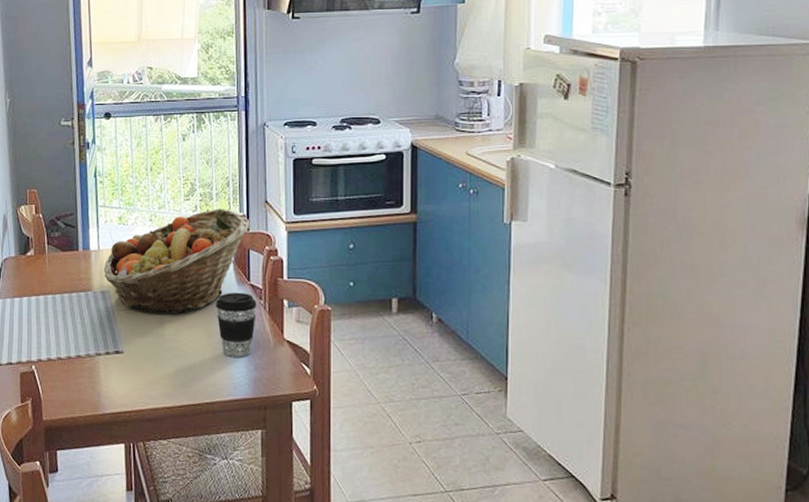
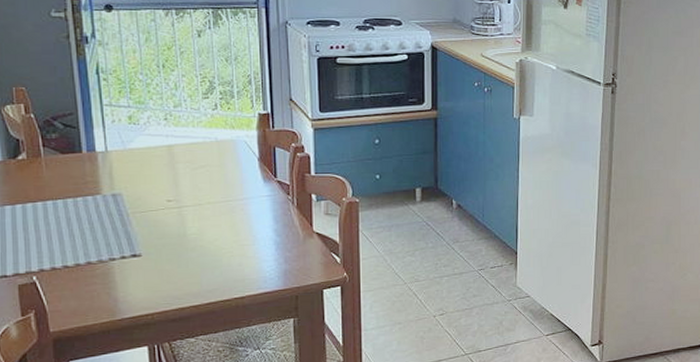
fruit basket: present [103,209,251,315] -> none [113,107,276,214]
coffee cup: present [216,292,257,357] -> none [242,189,285,252]

